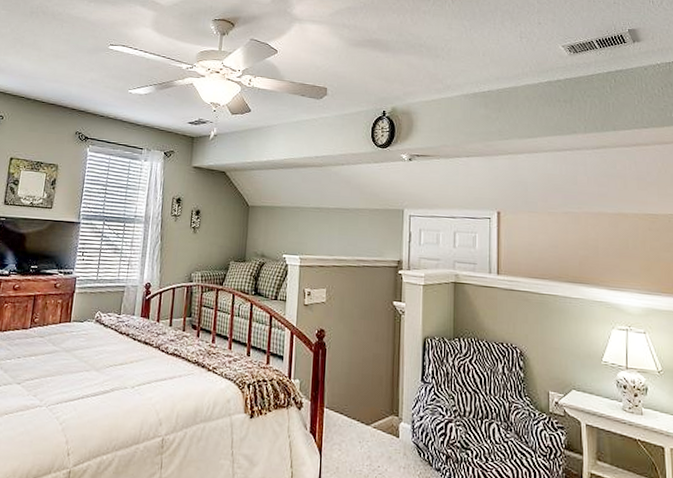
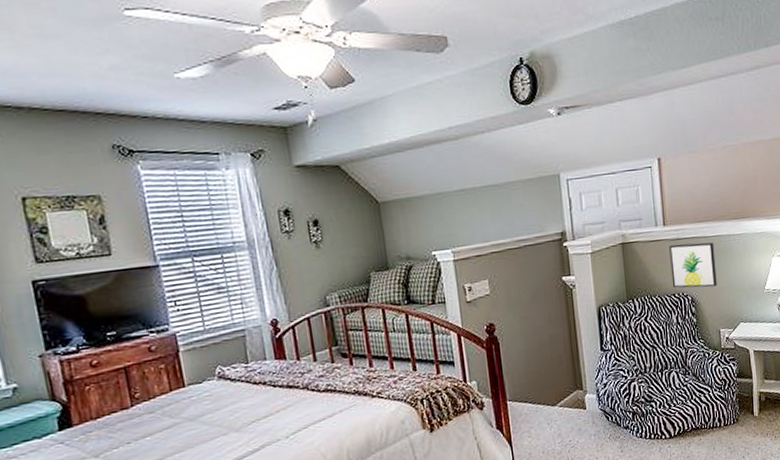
wall art: none [501,294,549,346] -> present [669,242,717,288]

